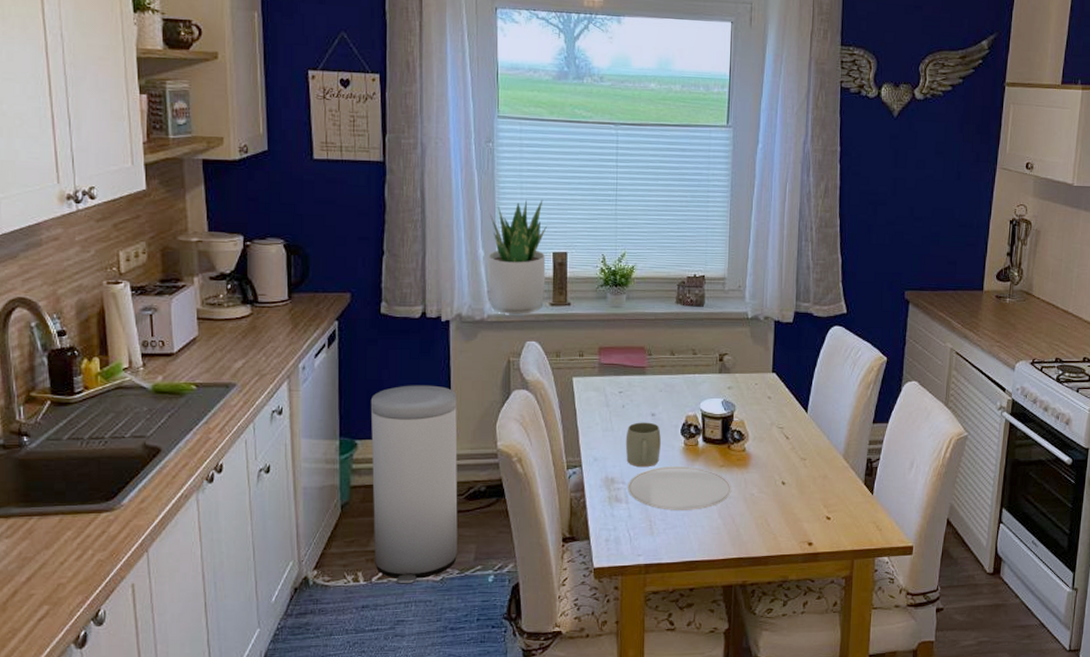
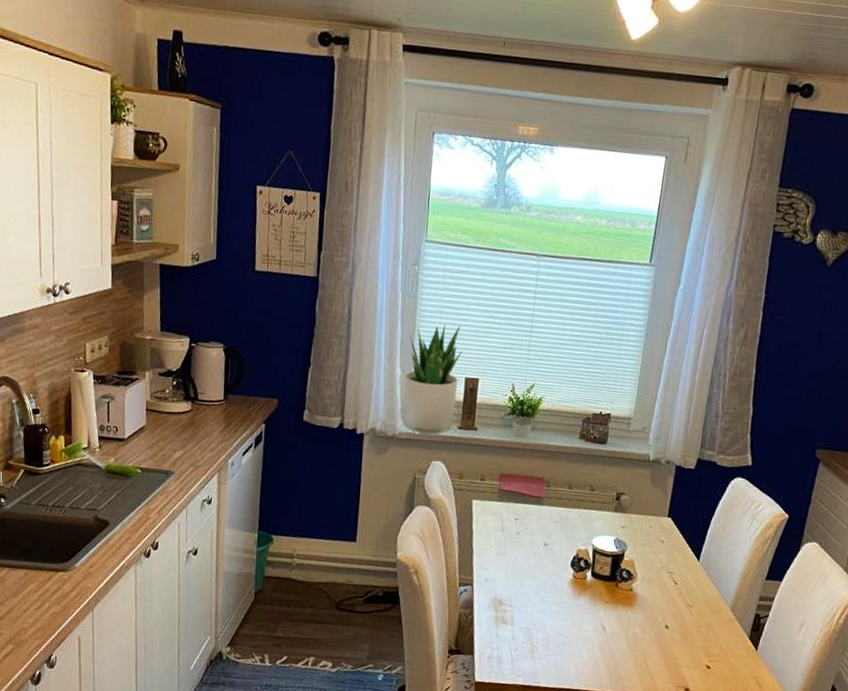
pedal bin: present [370,385,458,584] -> none [279,490,365,672]
mug: present [625,422,661,466] -> none [515,550,552,594]
plate: present [628,466,732,510] -> none [514,595,615,641]

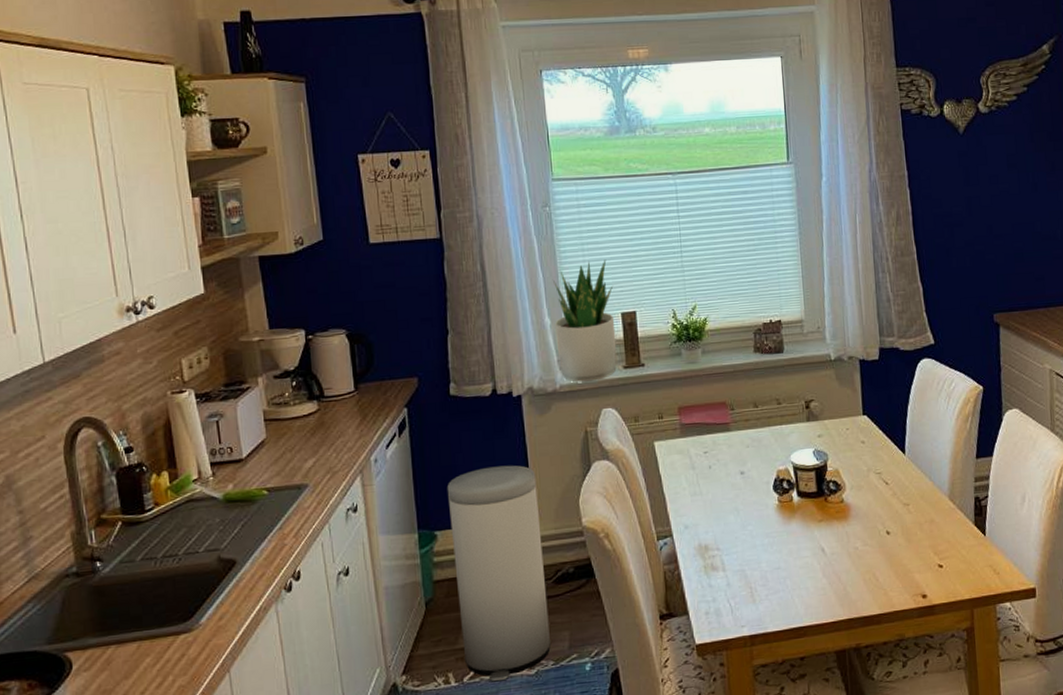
pedal bin: none [279,490,365,672] -> present [447,465,552,682]

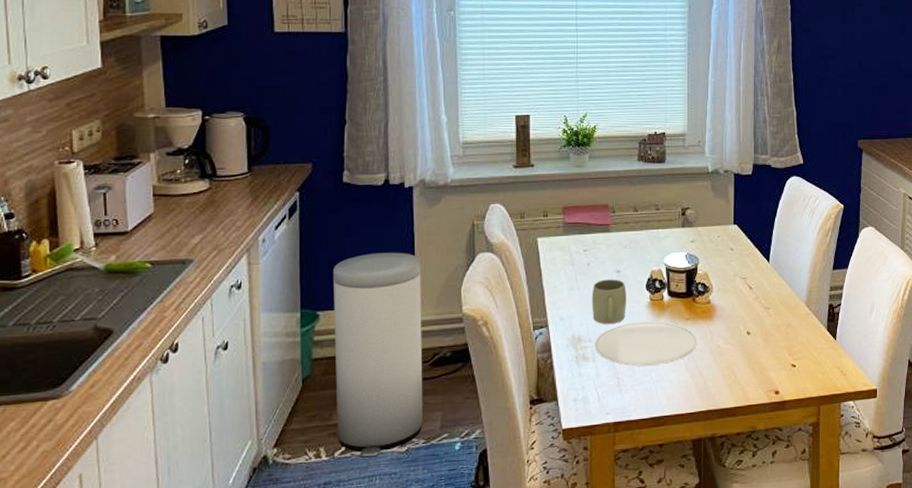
planter: present [552,259,617,383] -> none [451,65,509,178]
mug: none [715,481,754,530] -> present [591,279,626,324]
plate: none [723,524,834,575] -> present [595,321,698,367]

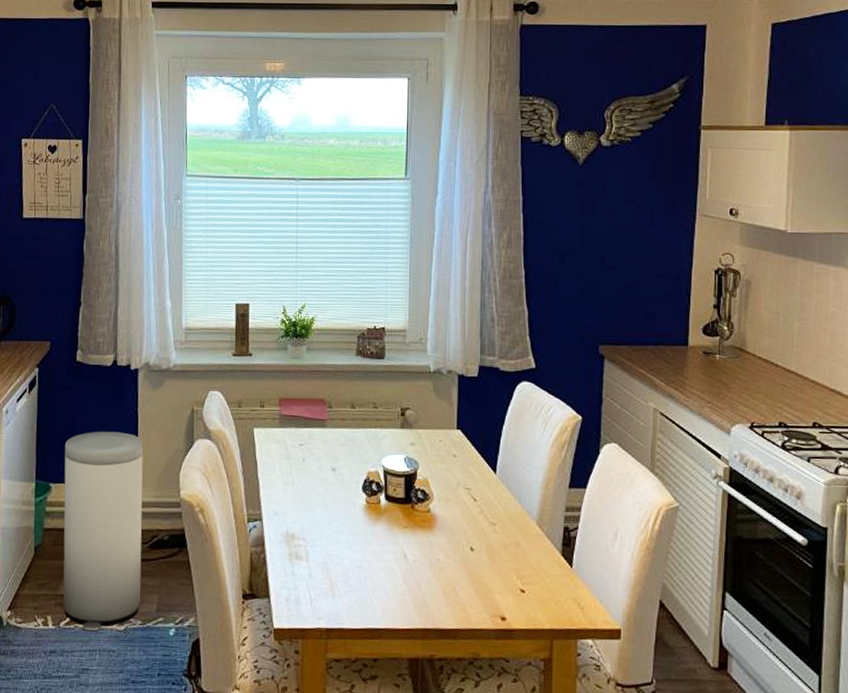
mug: present [591,279,626,324] -> none [306,476,342,524]
plate: present [595,321,698,367] -> none [308,524,417,573]

